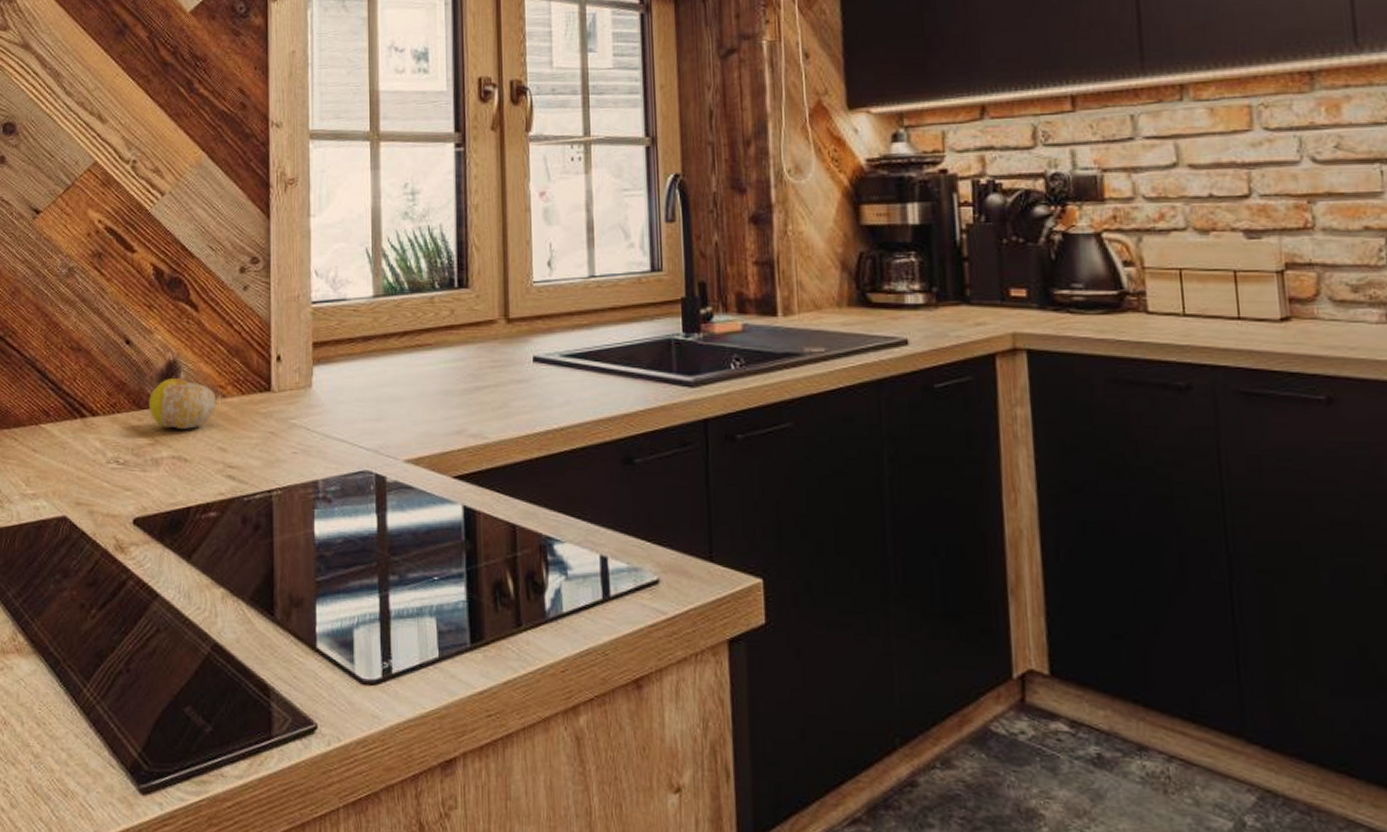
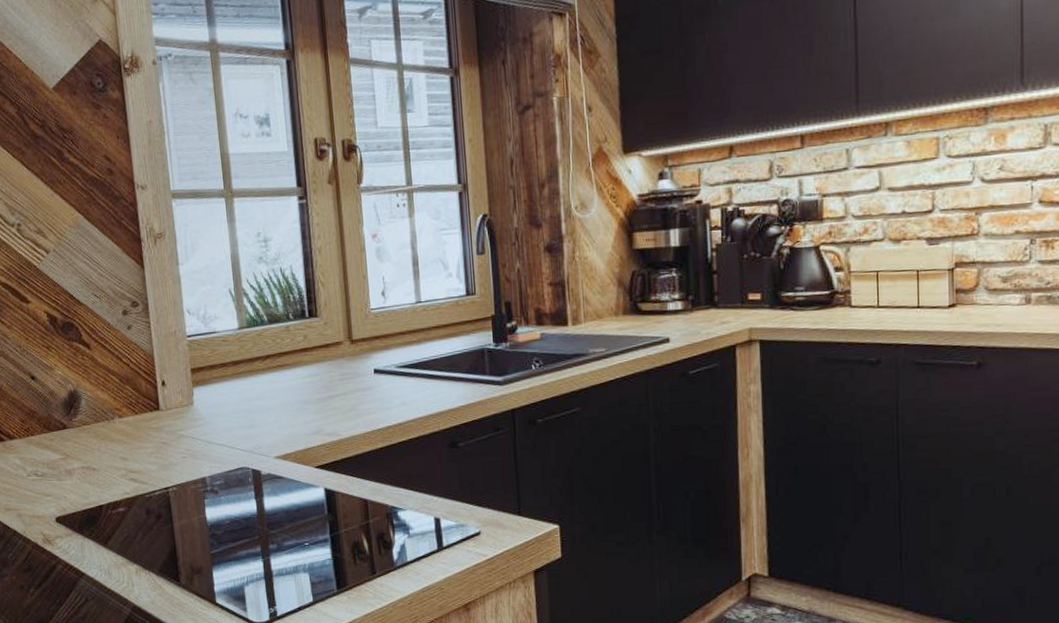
fruit: present [148,378,217,430] -> none [56,405,115,446]

